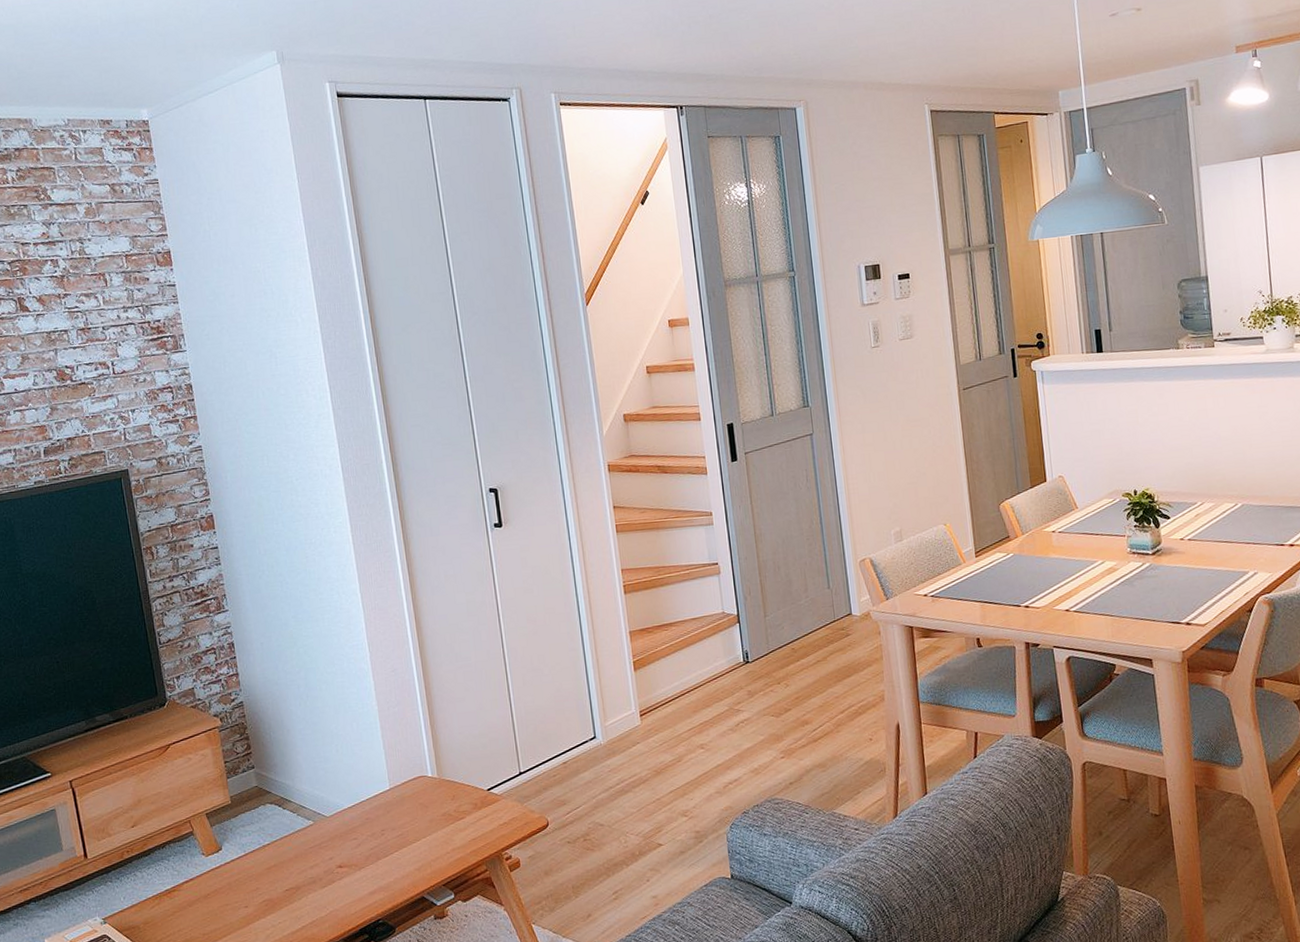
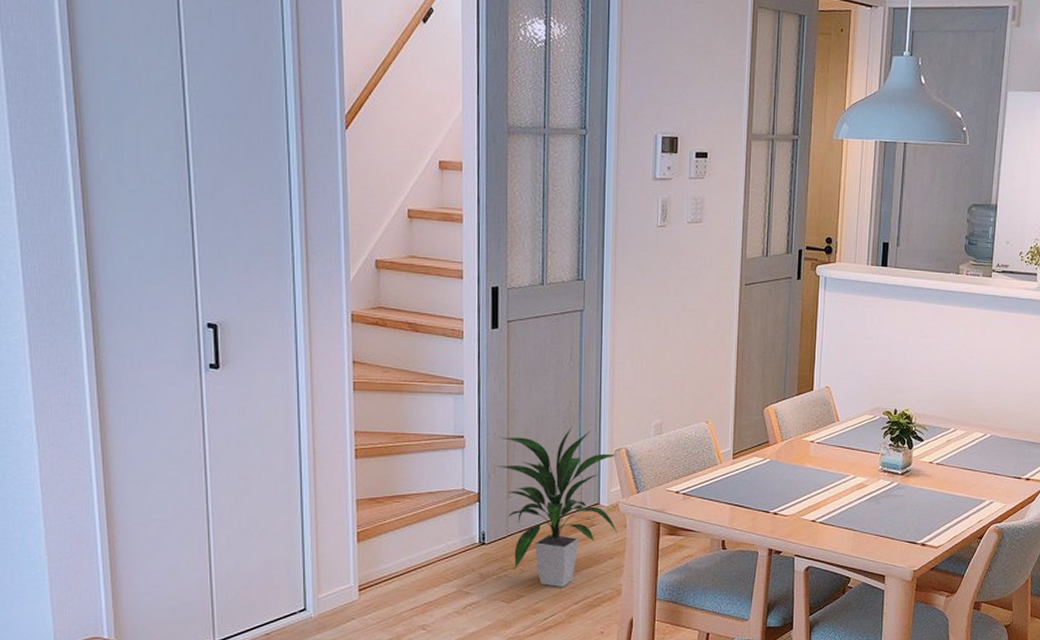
indoor plant: none [750,542,872,698] -> present [496,426,617,587]

